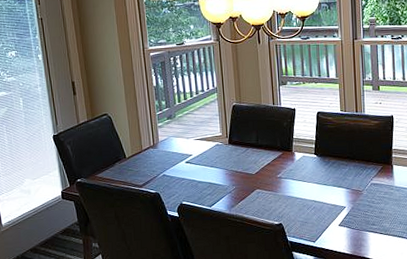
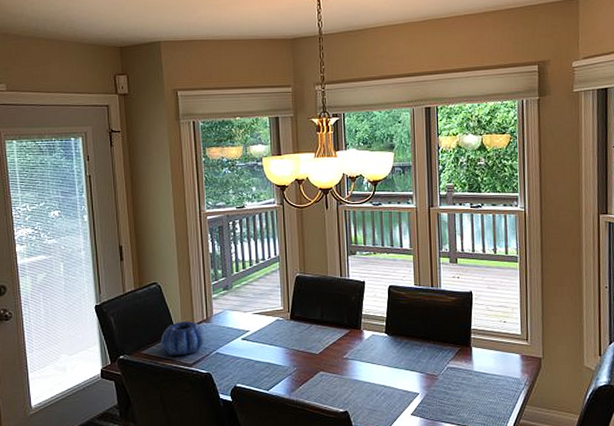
decorative bowl: none [113,147,153,179] -> present [160,321,205,356]

